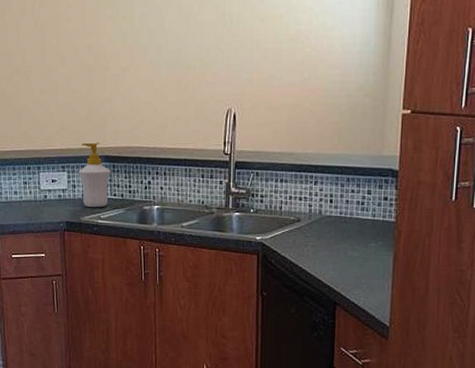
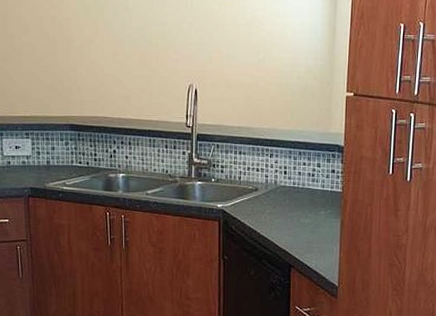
soap bottle: present [79,142,111,208] -> none [43,111,76,175]

